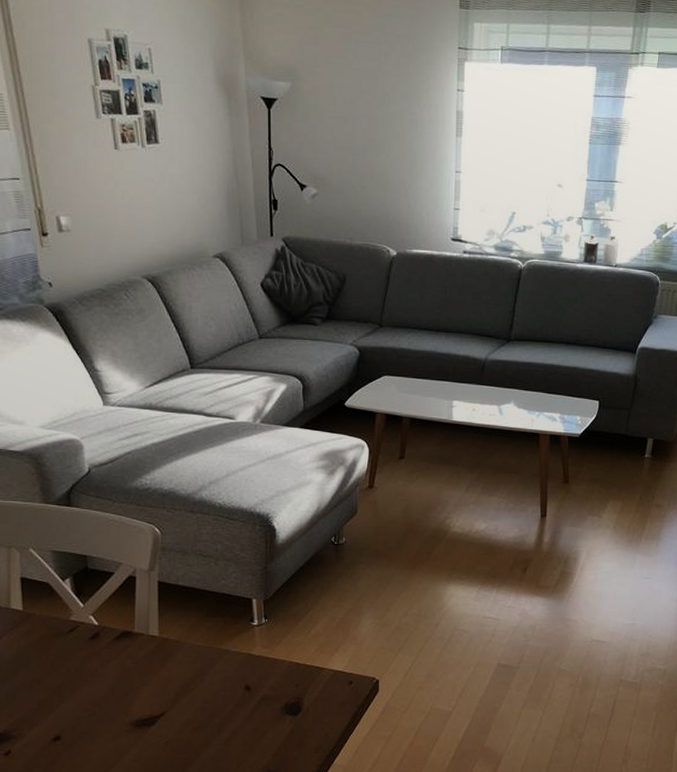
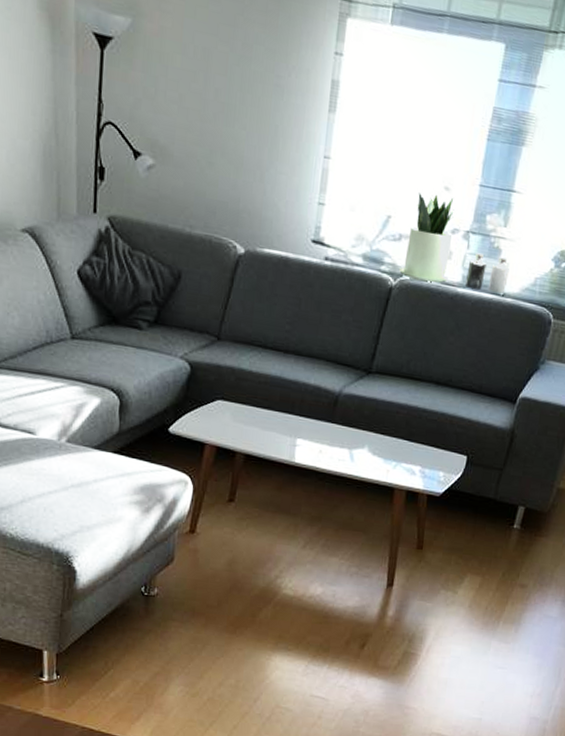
planter: none [526,191,569,262] -> present [399,192,456,284]

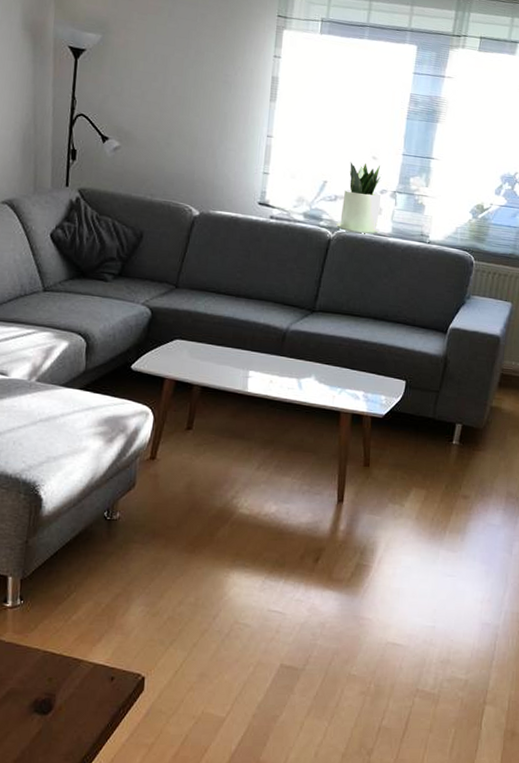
candle: present [464,253,510,294] -> none [394,209,433,241]

